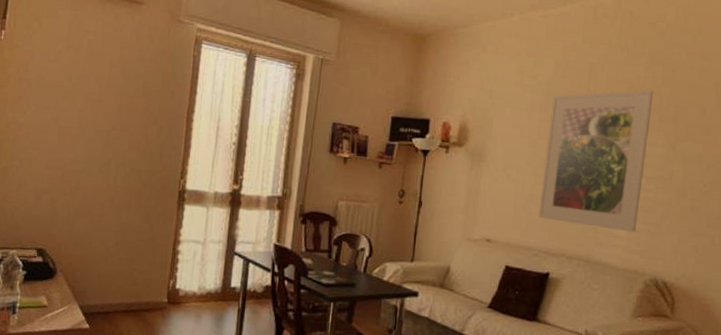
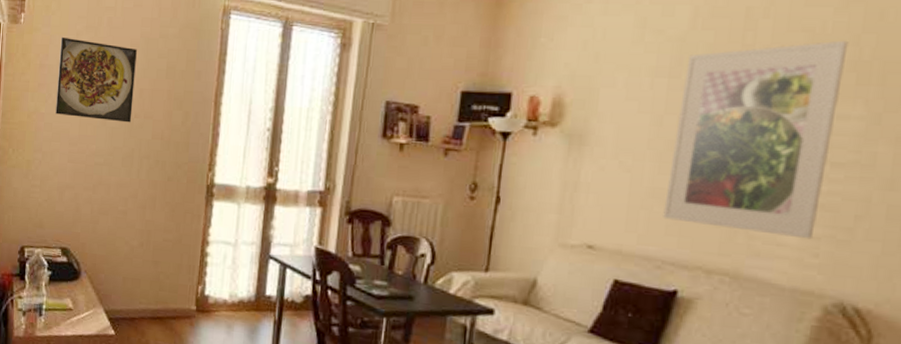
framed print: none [34,54,116,135] -> present [55,36,137,123]

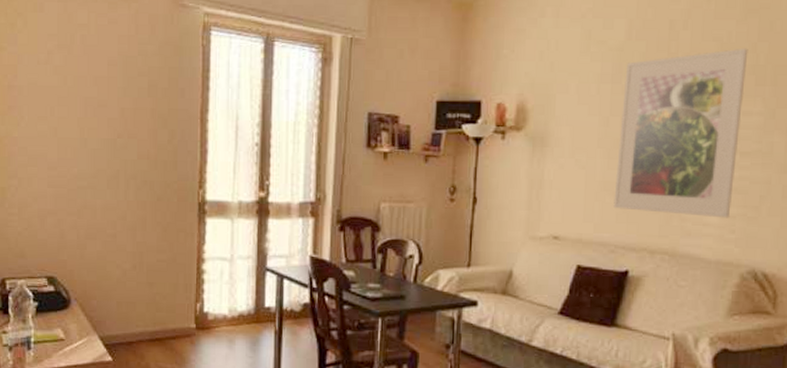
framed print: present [55,36,137,123] -> none [30,56,115,144]

